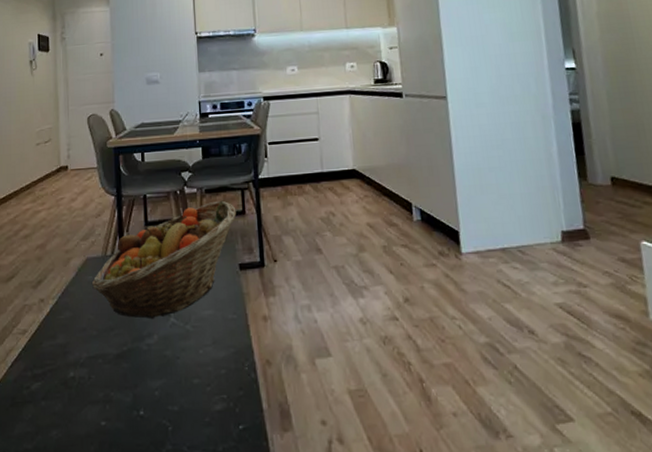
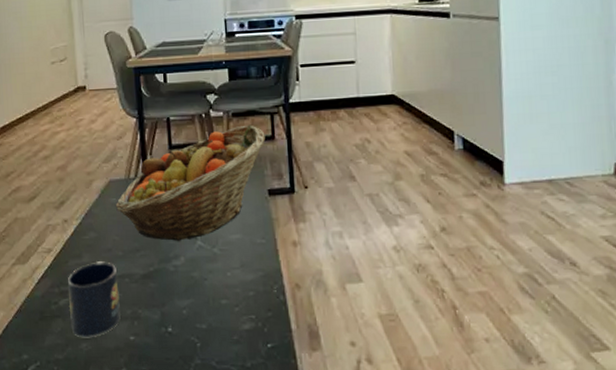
mug: none [40,342,93,425] -> present [67,261,121,338]

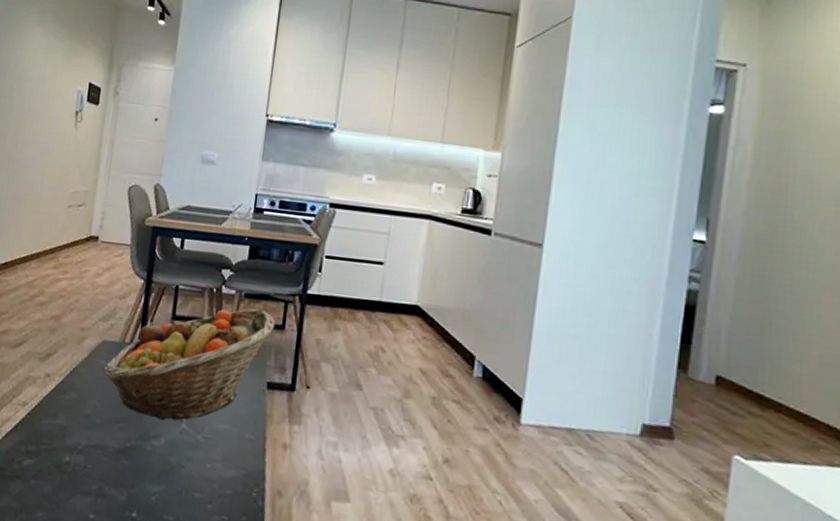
mug: present [67,261,121,338] -> none [29,425,91,508]

